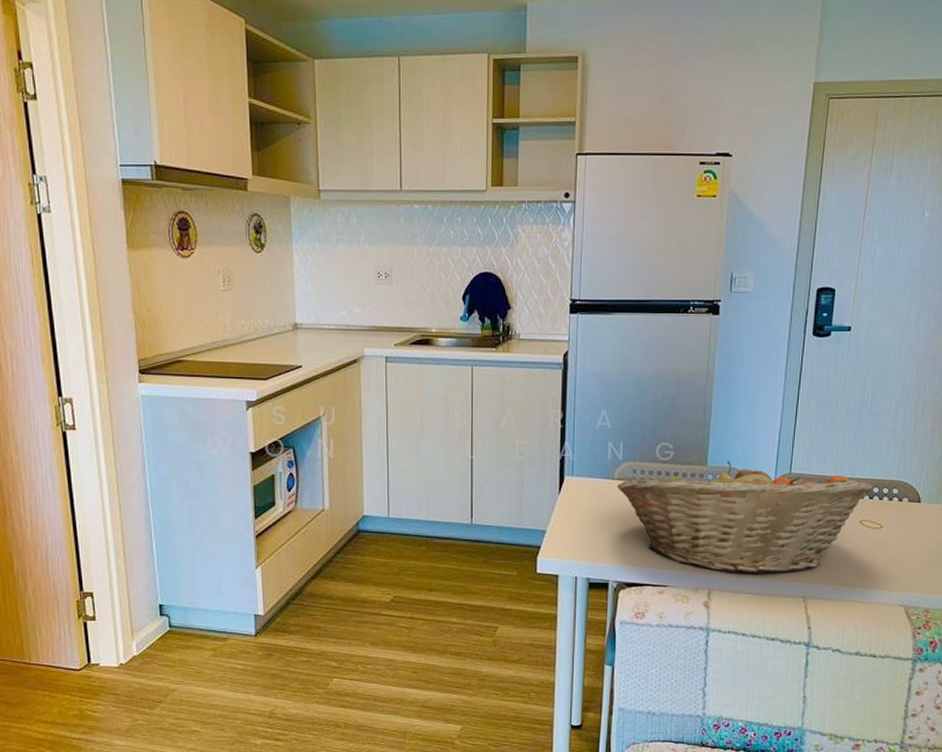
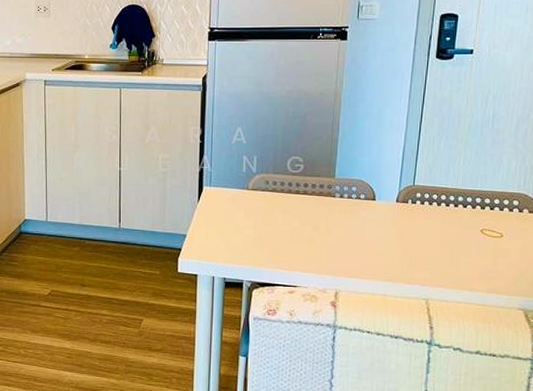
fruit basket: present [616,461,874,575] -> none [251,174,495,278]

